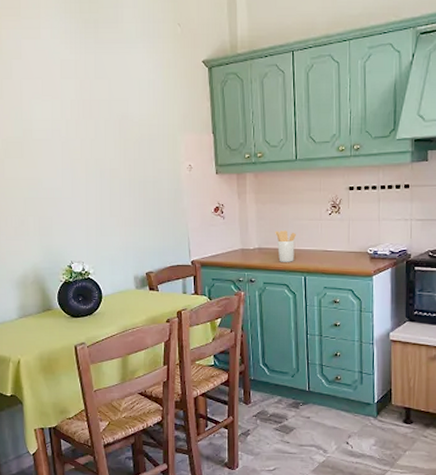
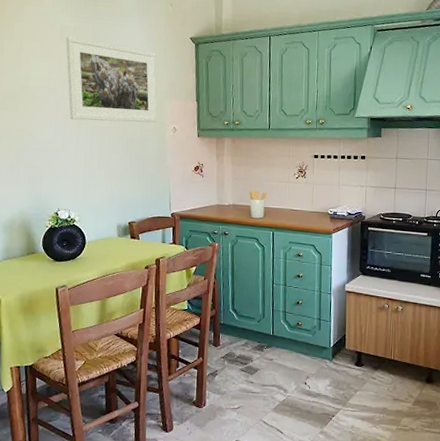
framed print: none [68,70,171,163] -> present [66,36,158,123]

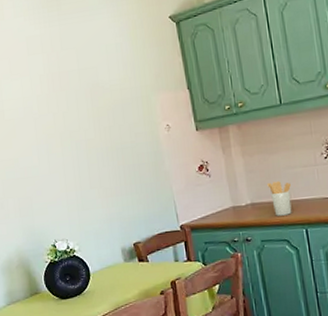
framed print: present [66,36,158,123] -> none [34,42,147,138]

